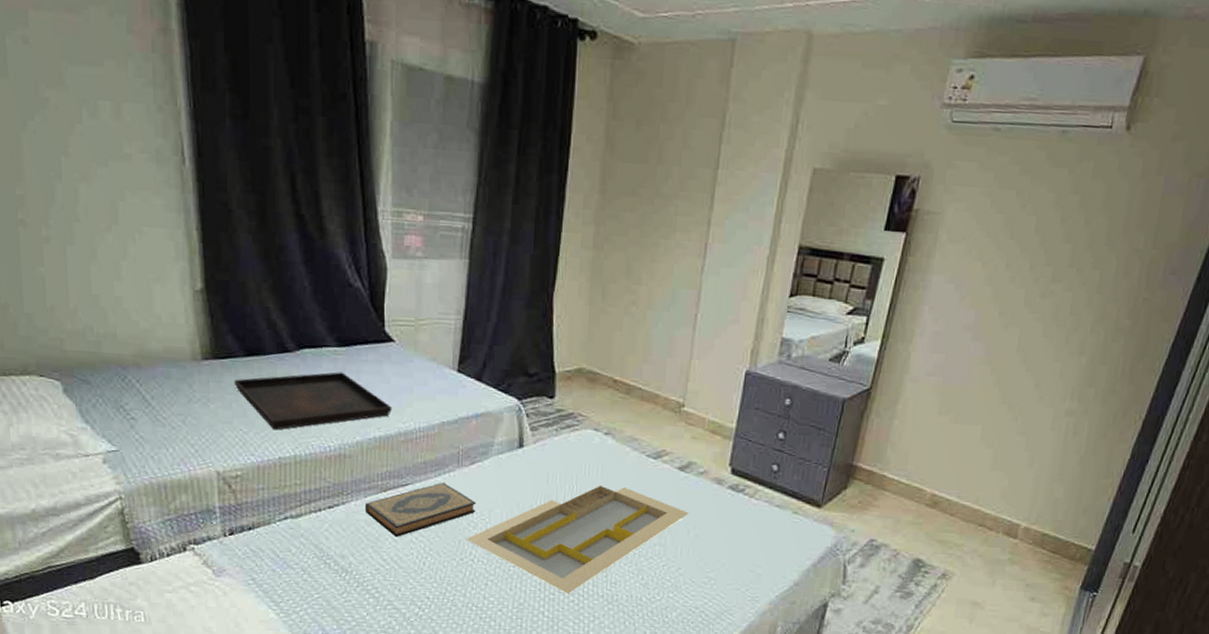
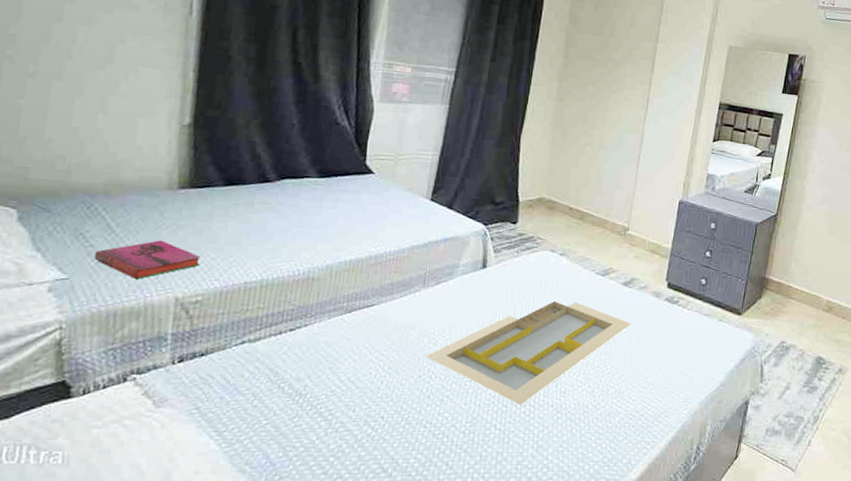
hardback book: none [136,413,235,453] -> present [94,240,202,280]
serving tray: present [233,372,392,430] -> none [208,200,365,256]
hardback book: present [364,483,477,537] -> none [327,303,439,357]

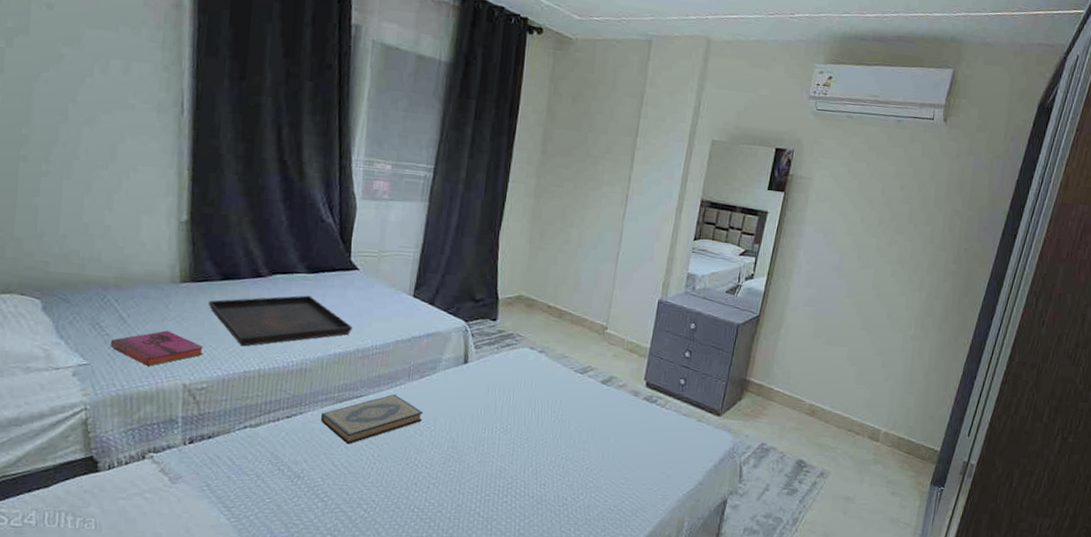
serving tray: none [208,200,365,256] -> present [208,295,352,347]
hardback book: none [327,303,439,357] -> present [320,394,424,444]
serving tray: present [425,300,631,406] -> none [412,396,610,496]

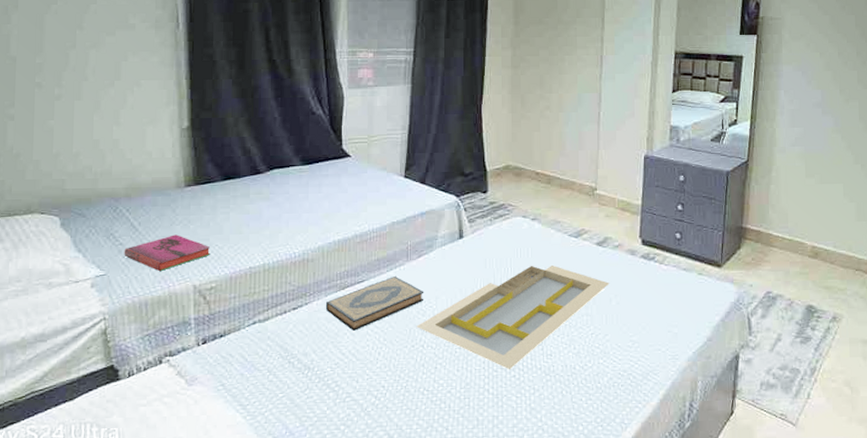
serving tray: present [208,295,352,347] -> none [212,187,349,243]
serving tray: none [412,396,610,496] -> present [416,264,609,370]

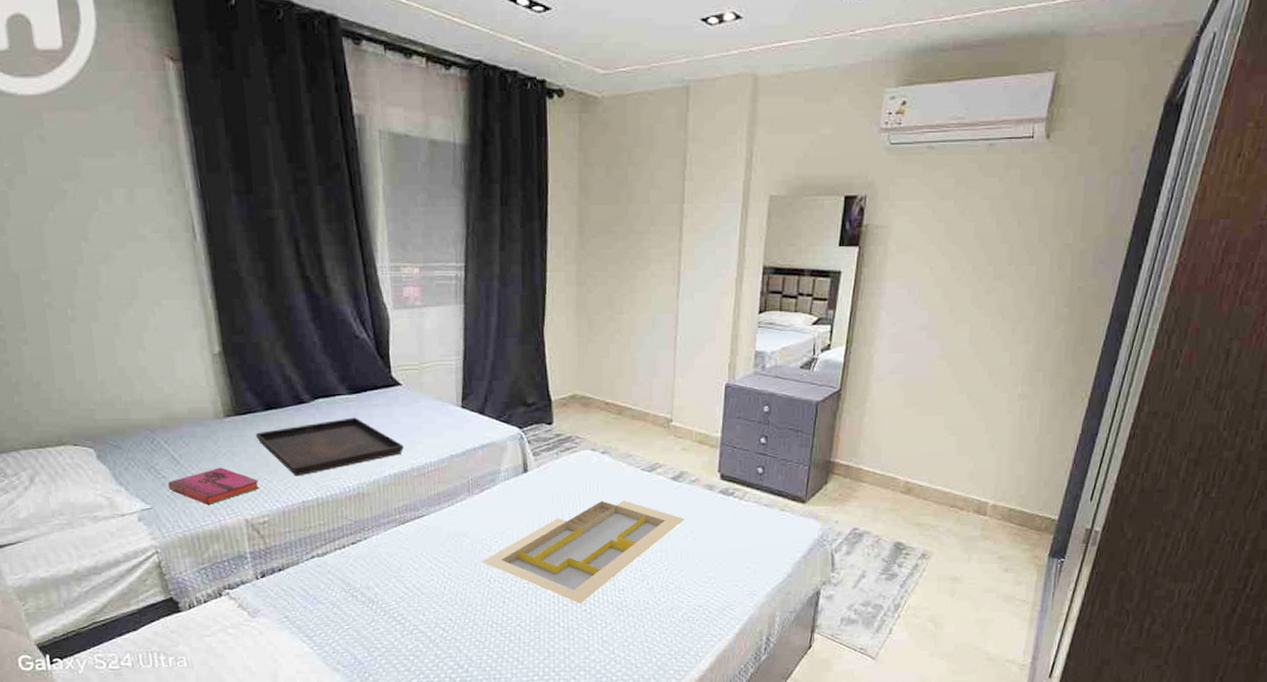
serving tray: none [212,187,349,243] -> present [255,417,404,476]
hardback book: present [325,276,424,331] -> none [385,511,489,565]

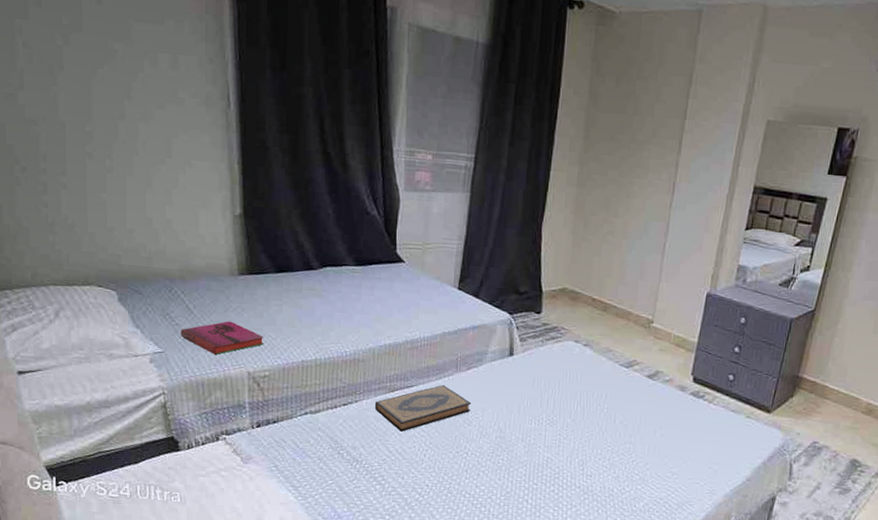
serving tray: present [255,417,404,476] -> none [265,287,401,337]
hardback book: none [385,511,489,565] -> present [374,385,472,432]
serving tray: present [481,500,685,605] -> none [461,389,656,485]

